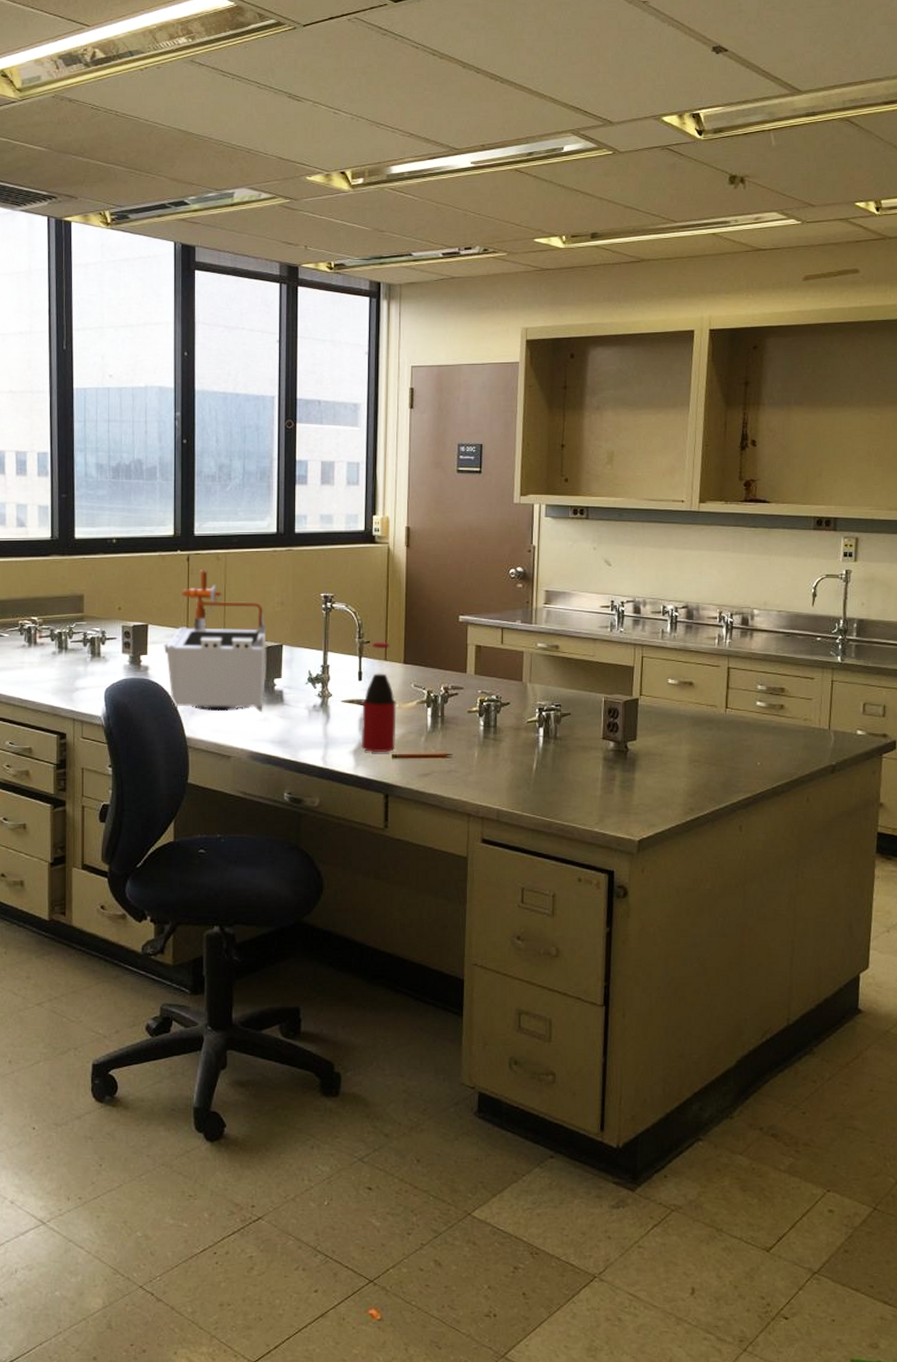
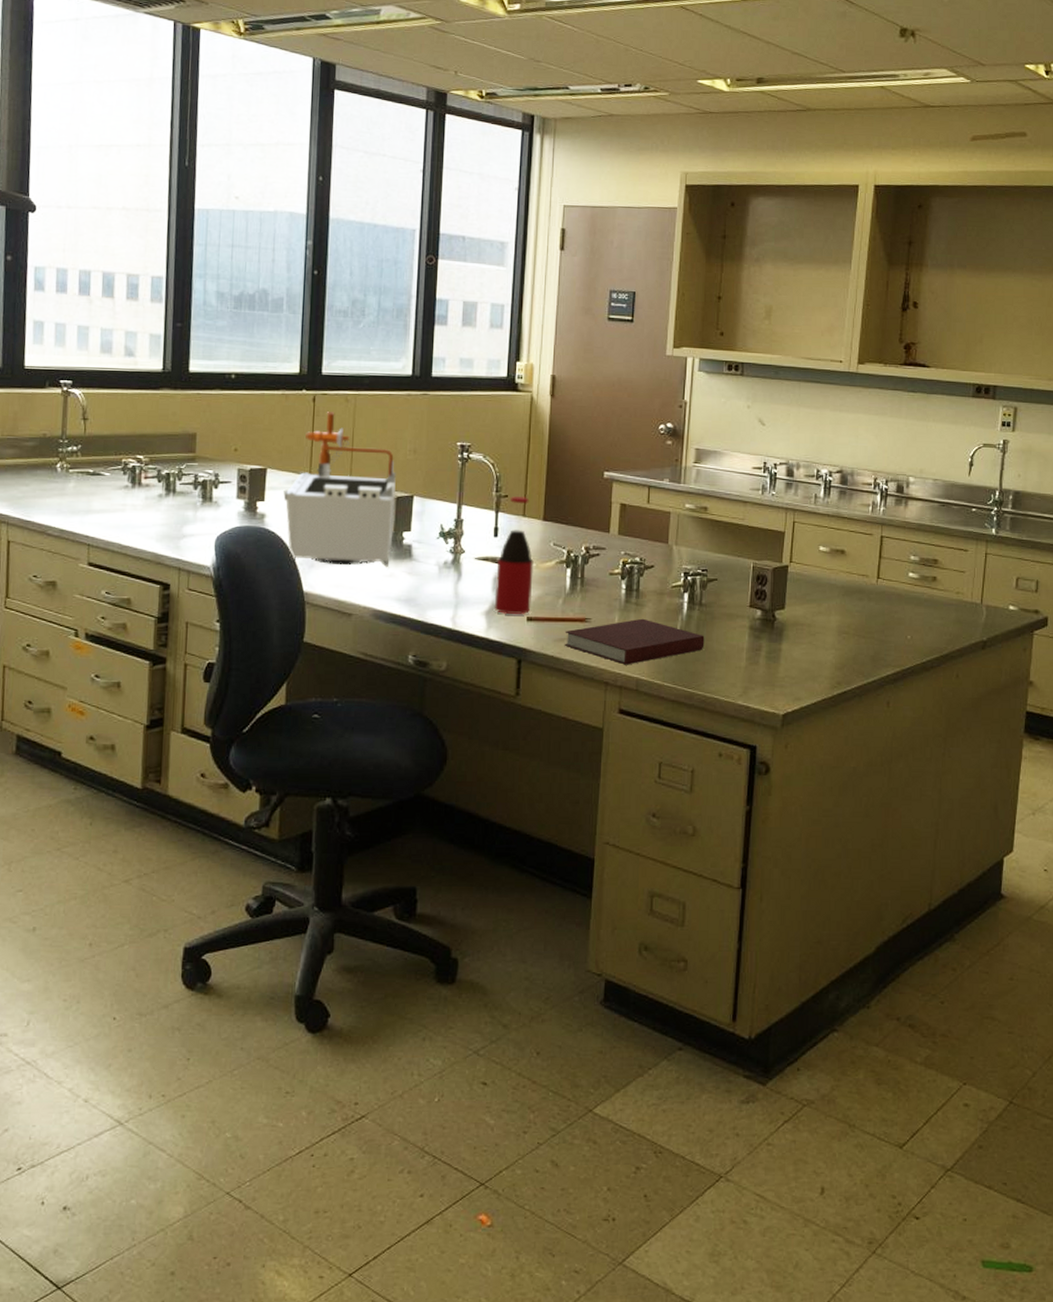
notebook: none [428,753,561,797] -> present [564,618,705,665]

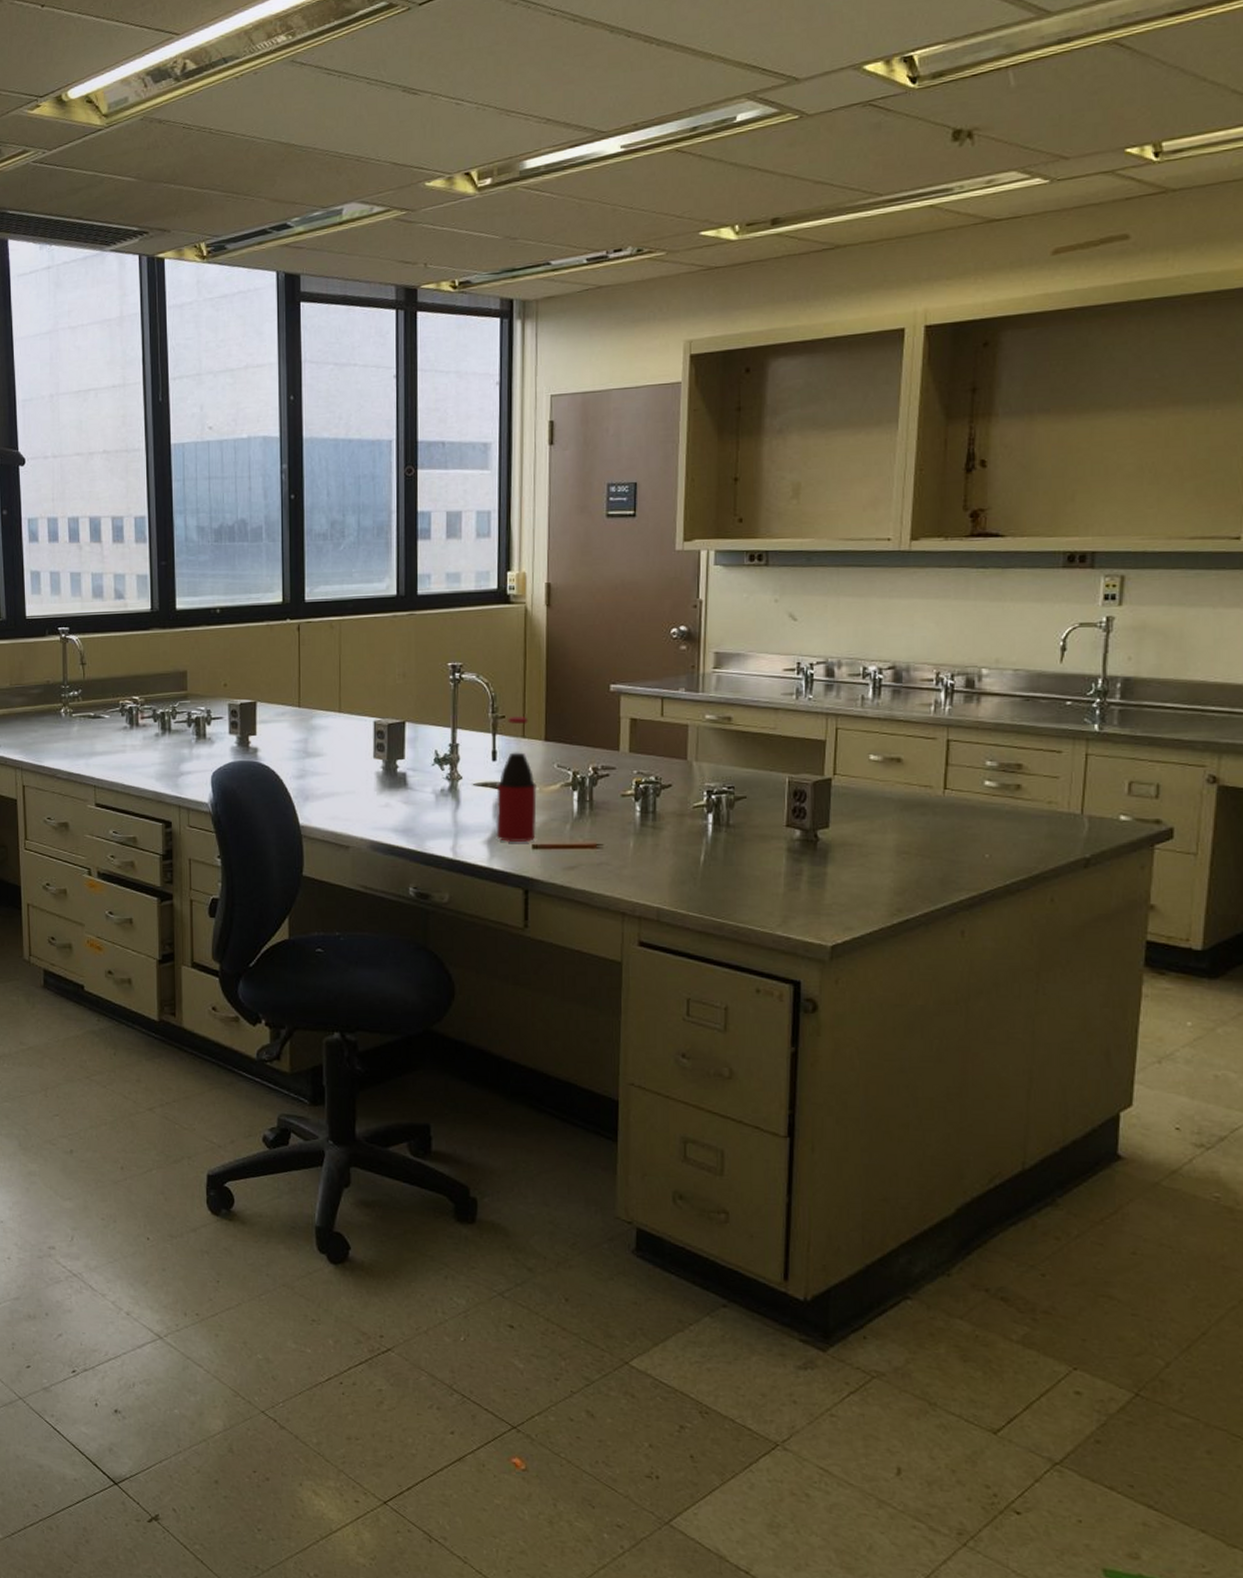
laboratory equipment: present [283,412,397,568] -> none [274,640,387,798]
notebook: present [564,618,705,665] -> none [574,842,734,894]

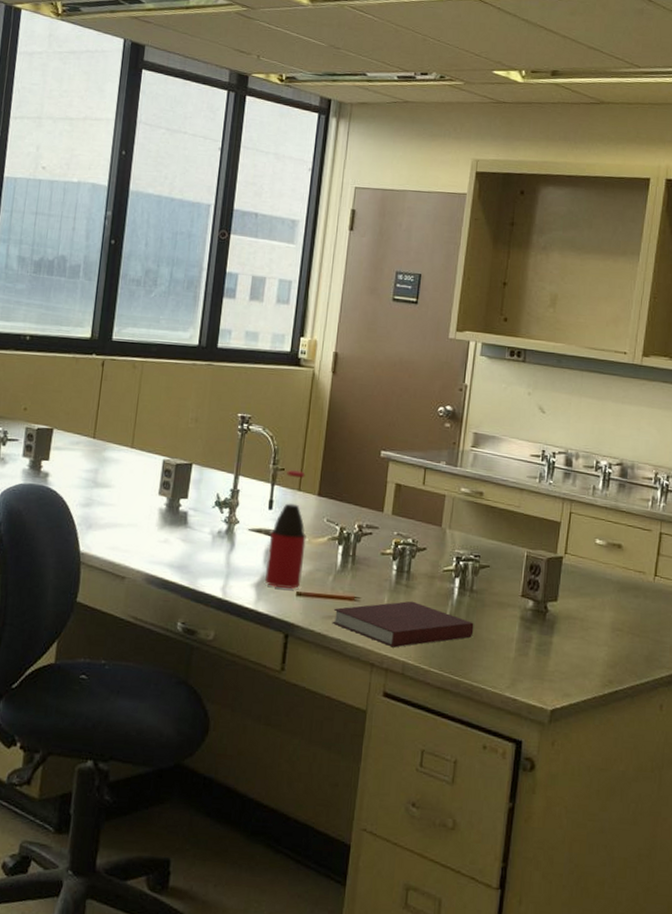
notebook: none [574,842,734,894] -> present [332,601,474,648]

